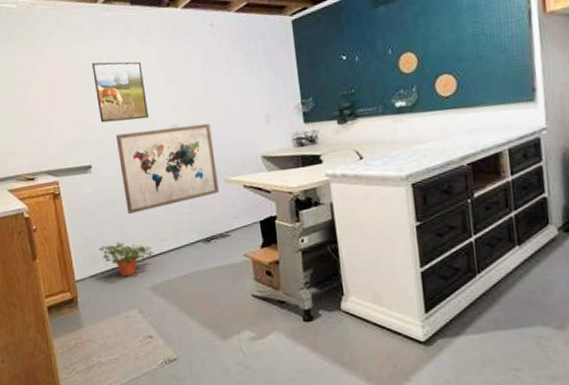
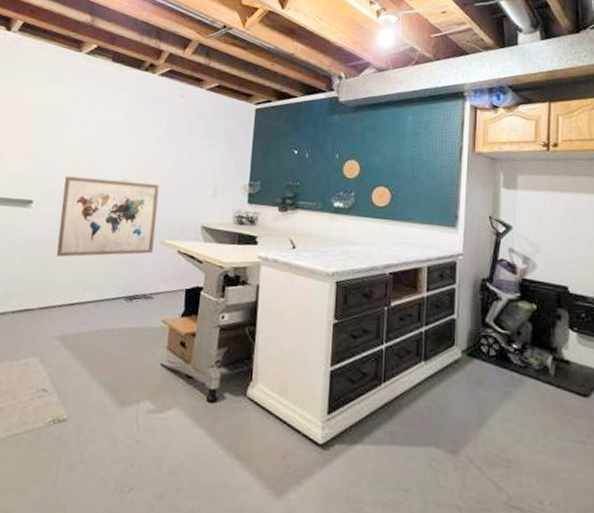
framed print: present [92,61,149,123] -> none [54,104,109,167]
potted plant: present [99,242,155,277] -> none [16,283,74,321]

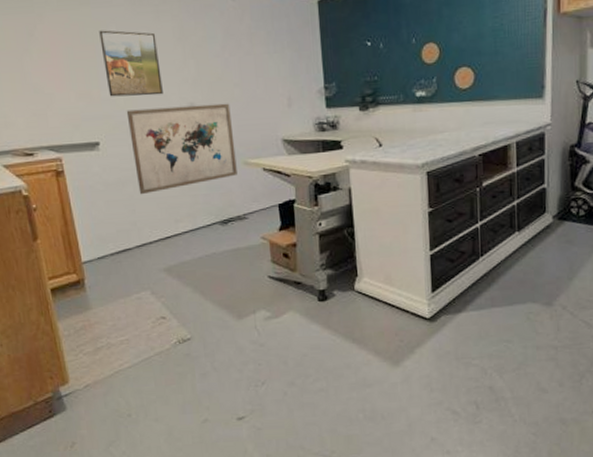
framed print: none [54,104,109,167] -> present [99,30,163,97]

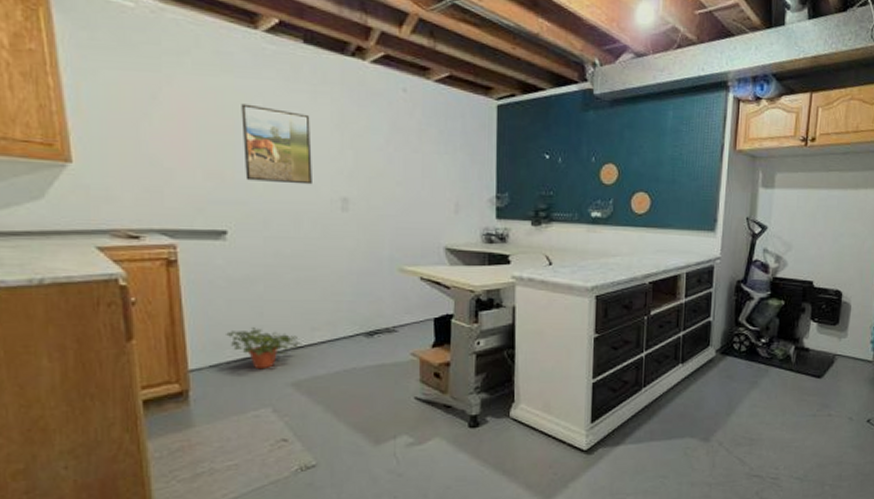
potted plant: none [108,223,169,259] -> present [226,328,302,370]
wall art: present [126,103,237,195] -> none [265,197,391,296]

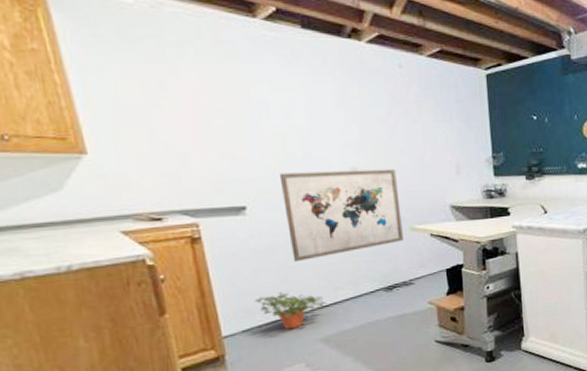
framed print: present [241,103,312,185] -> none [247,88,322,159]
wall art: none [265,197,391,296] -> present [279,169,403,263]

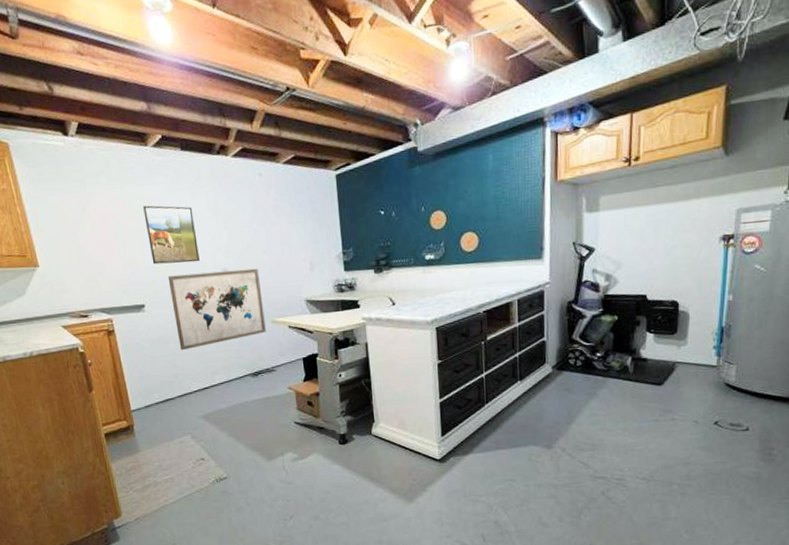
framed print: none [247,88,322,159] -> present [143,205,200,265]
potted plant: present [255,292,328,330] -> none [153,376,207,407]

